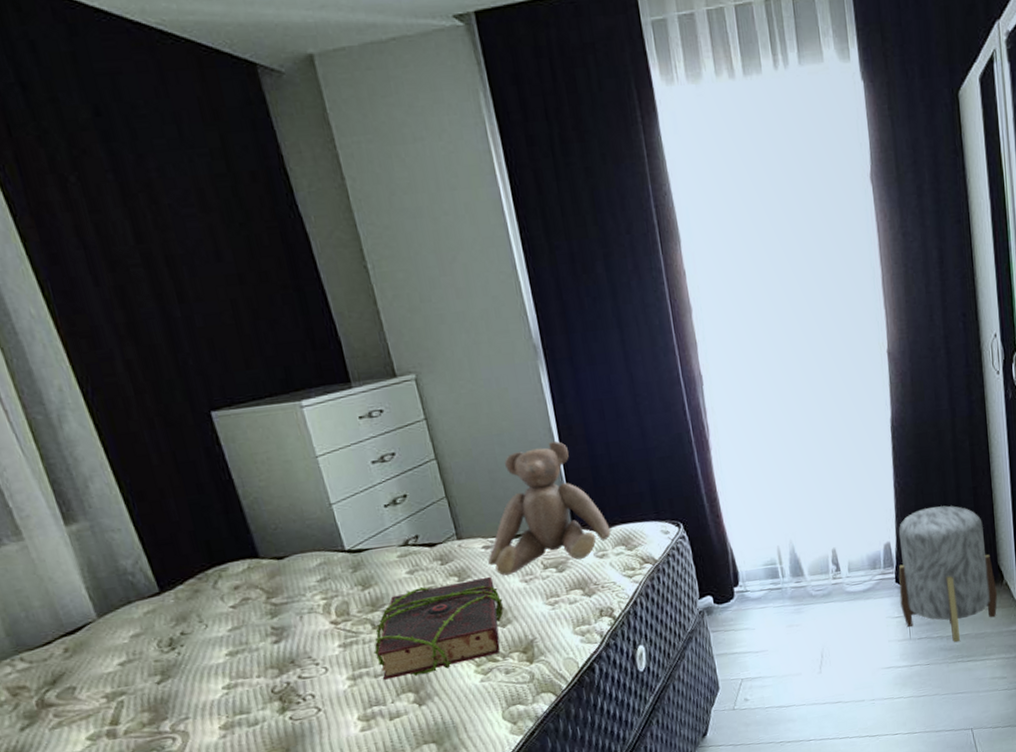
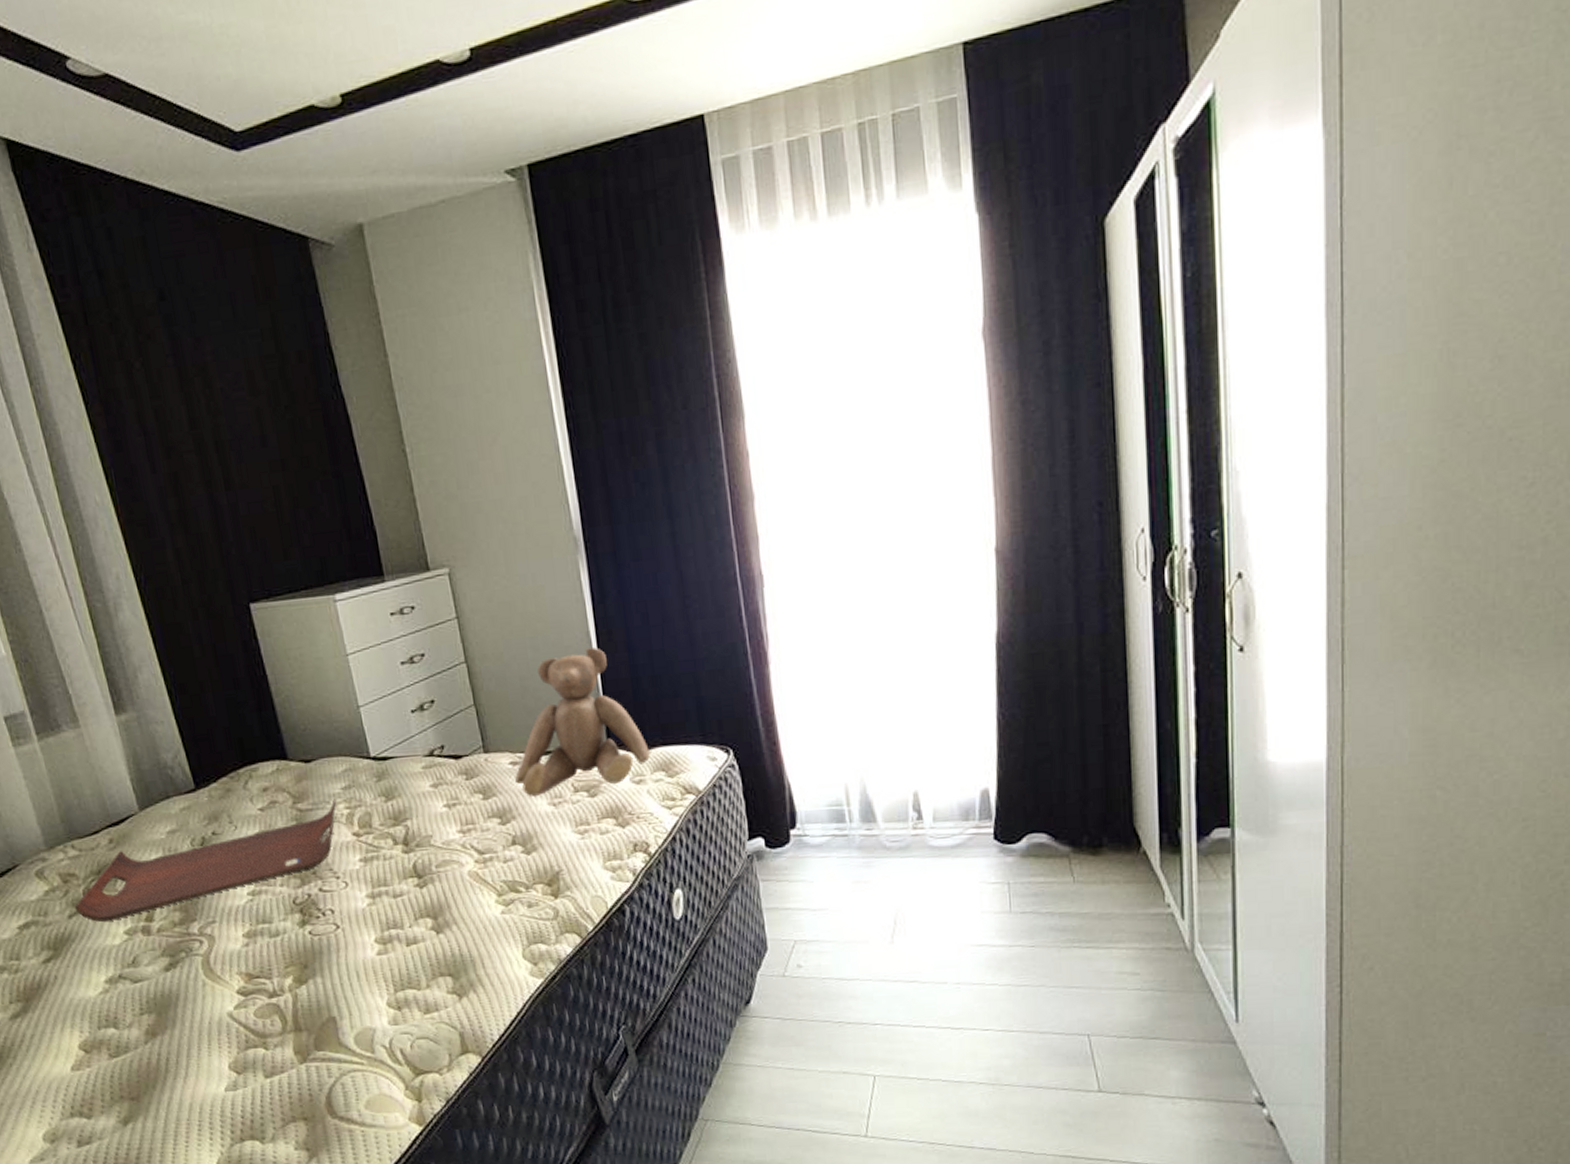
serving tray: none [27,591,313,732] -> present [74,799,337,922]
book: present [373,576,504,680] -> none [394,796,530,901]
stool: present [898,505,998,643] -> none [998,746,1132,922]

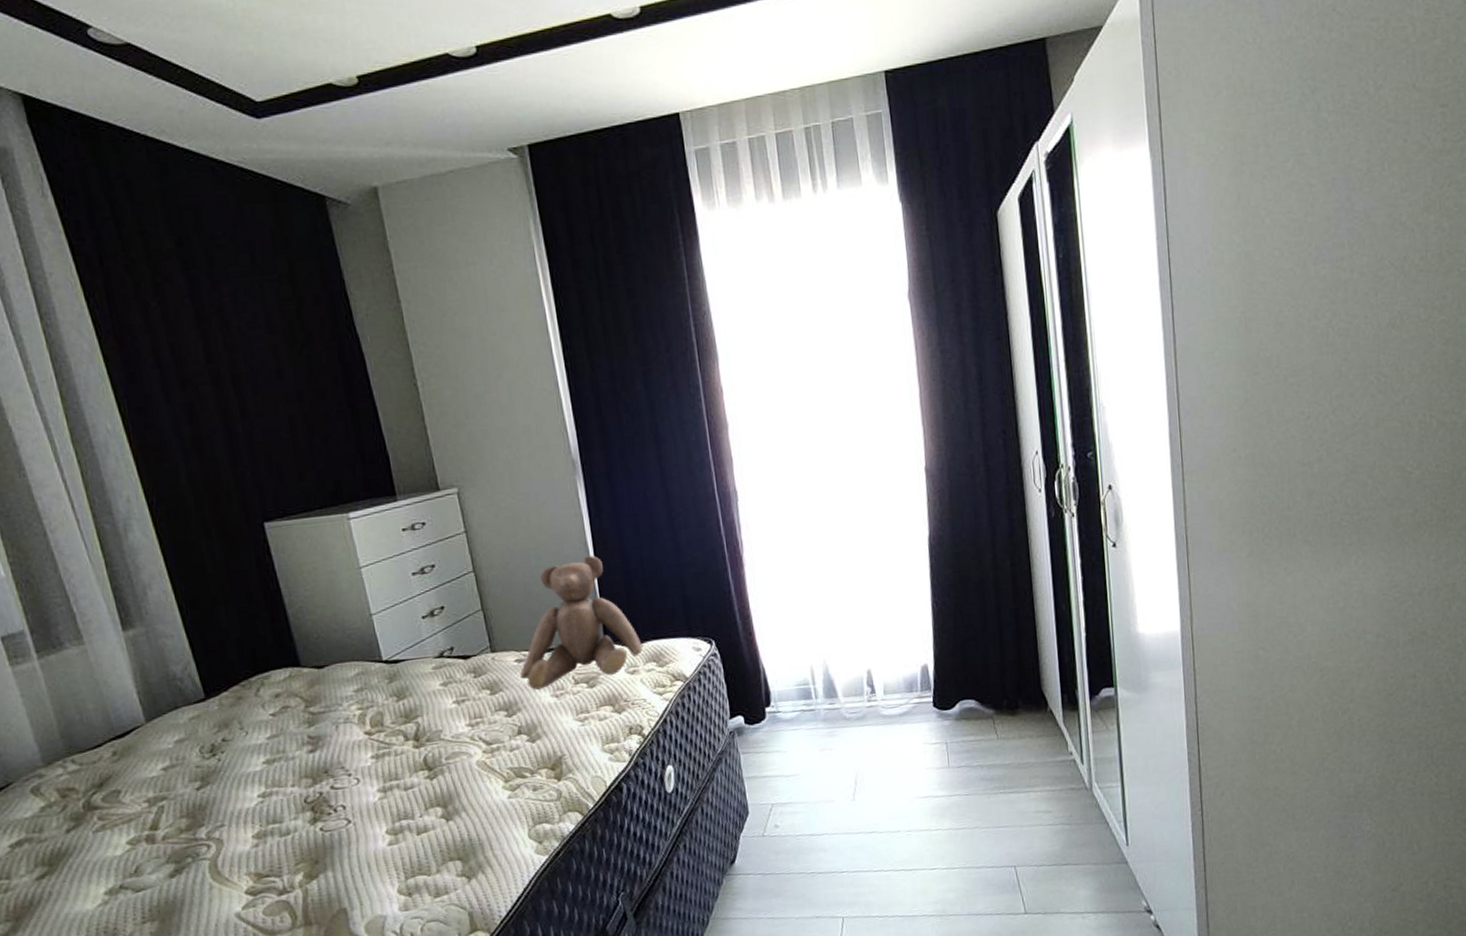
serving tray: present [74,799,337,922] -> none [73,701,350,834]

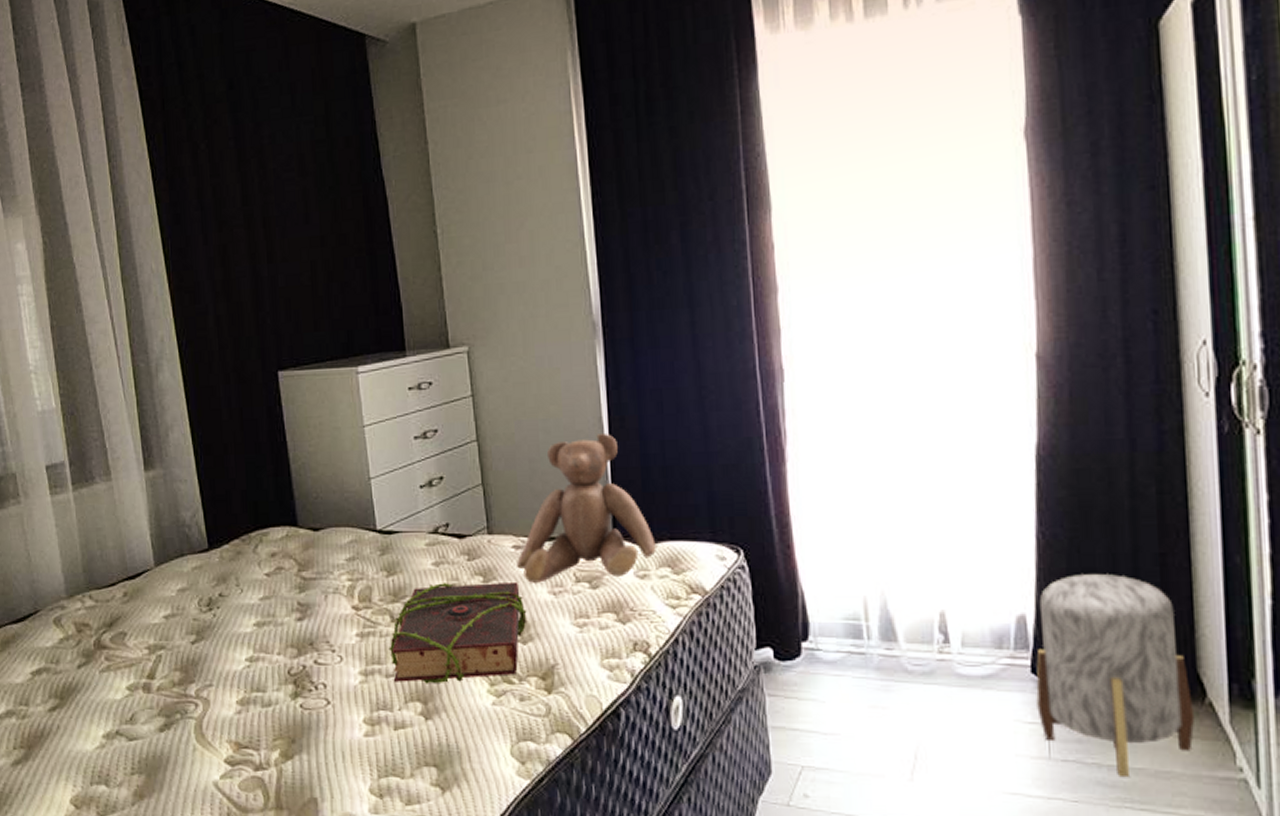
book: none [405,690,534,793] -> present [389,581,527,684]
stool: none [936,627,1042,772] -> present [1036,574,1196,778]

